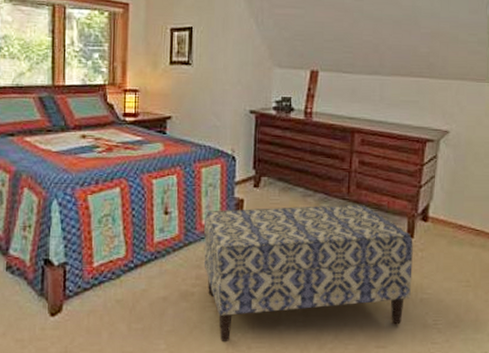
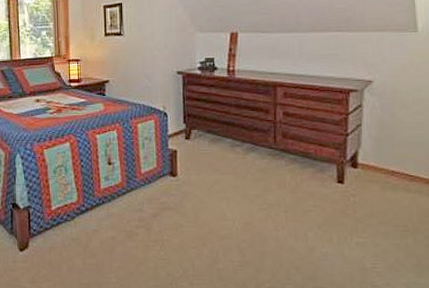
bench: present [203,204,413,343] -> none [143,152,346,278]

